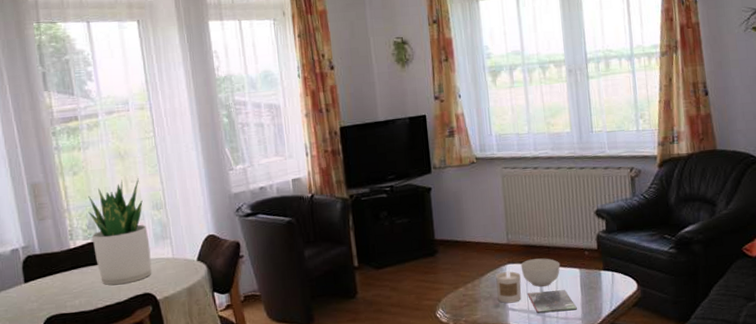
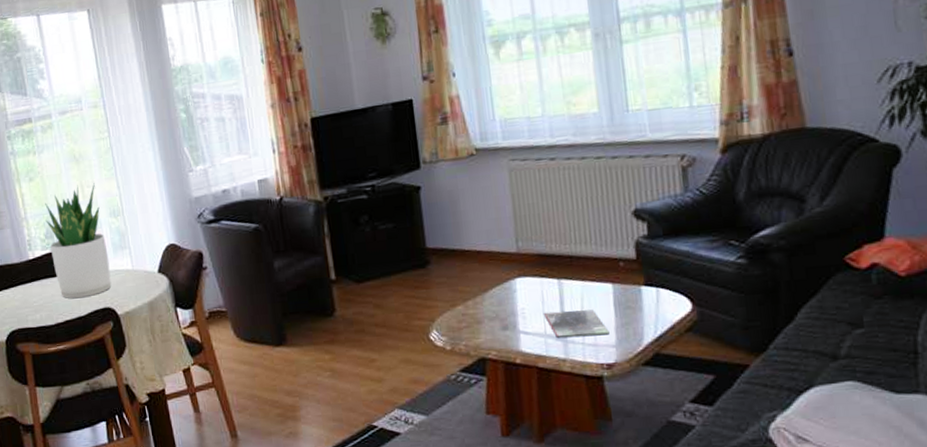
candle: present [496,270,522,304] -> none [503,285,536,325]
bowl: present [520,258,561,287] -> none [534,270,587,306]

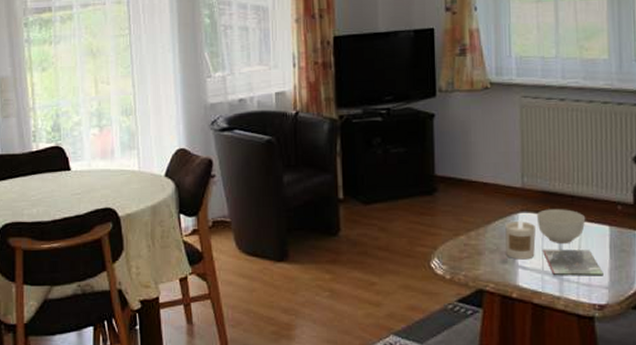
planter: present [45,183,112,299] -> none [54,79,115,196]
candle: none [503,285,536,325] -> present [505,220,536,260]
bowl: none [534,270,587,306] -> present [536,209,586,243]

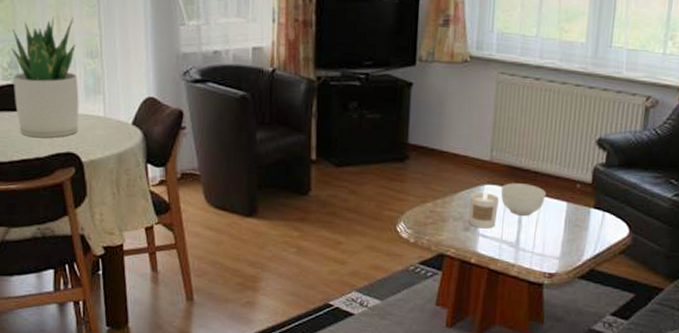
planter: none [54,79,115,196] -> present [11,16,79,139]
magazine: present [543,249,604,276] -> none [503,219,556,248]

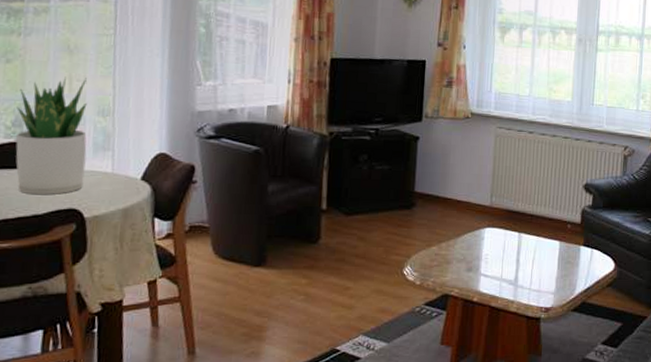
candle: present [469,191,499,229] -> none [471,234,499,269]
bowl: present [500,183,547,216] -> none [500,225,541,255]

